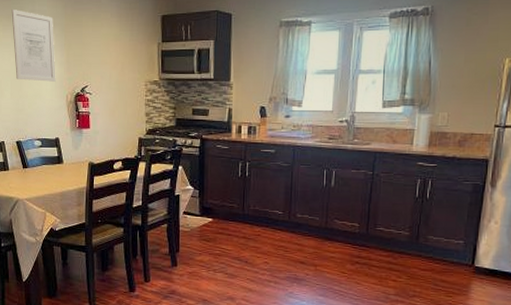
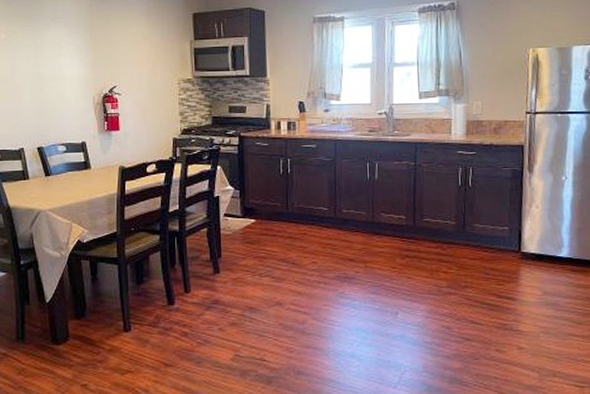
wall art: present [11,10,56,82] -> none [31,9,81,83]

